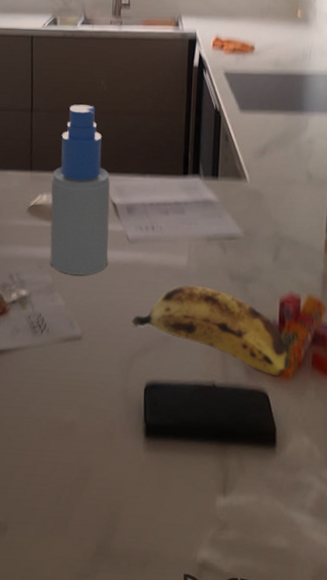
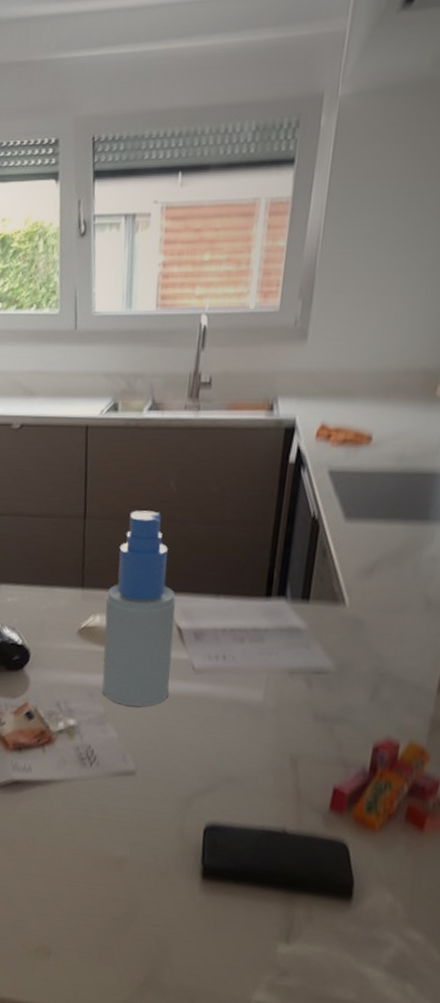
banana: present [132,285,290,376] -> none [193,723,379,828]

